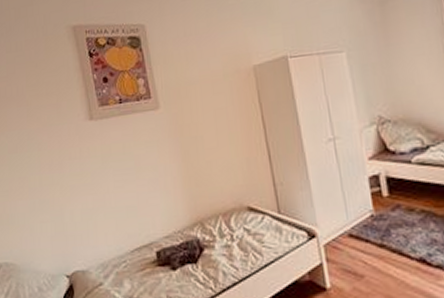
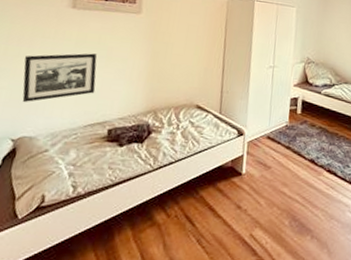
picture frame: none [59,166,133,234] -> present [22,53,97,103]

